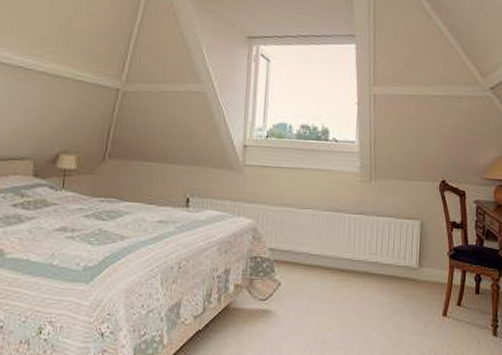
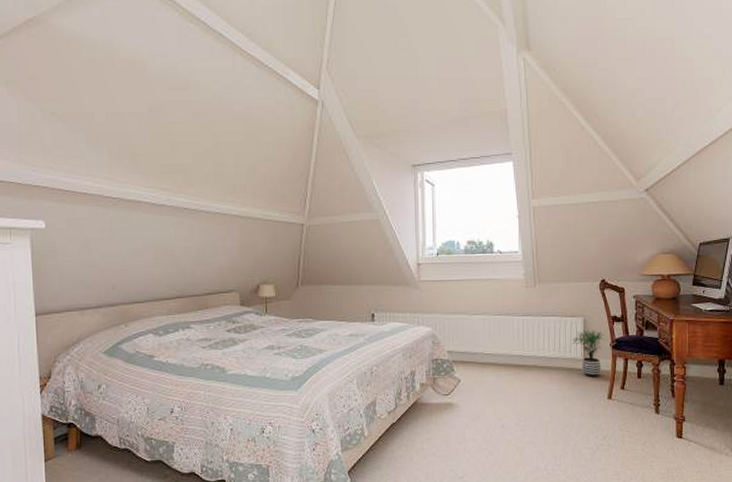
potted plant: none [407,235,444,290] -> present [572,330,606,378]

